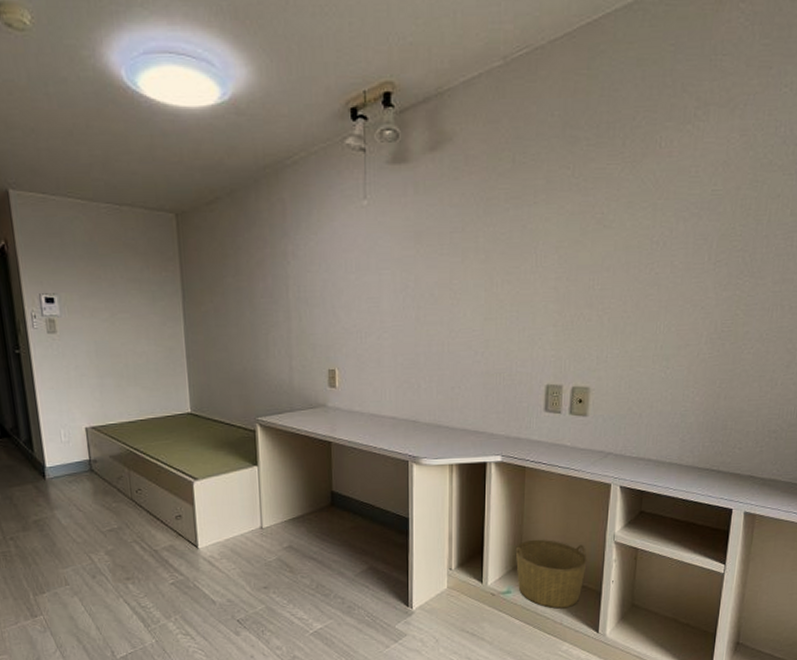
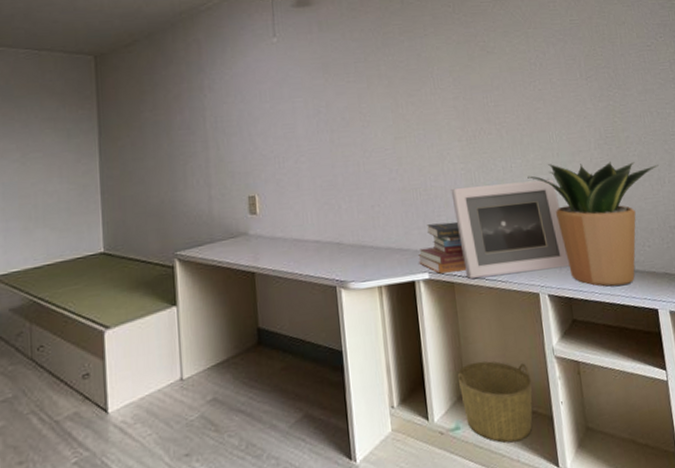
books: none [493,409,541,458] -> present [418,221,467,274]
picture frame: none [536,372,652,465] -> present [451,179,570,279]
potted plant: none [622,357,775,485] -> present [527,162,659,287]

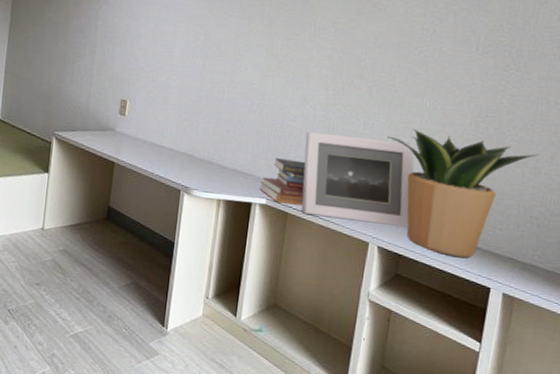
basket: present [457,361,532,443] -> none [270,283,340,358]

